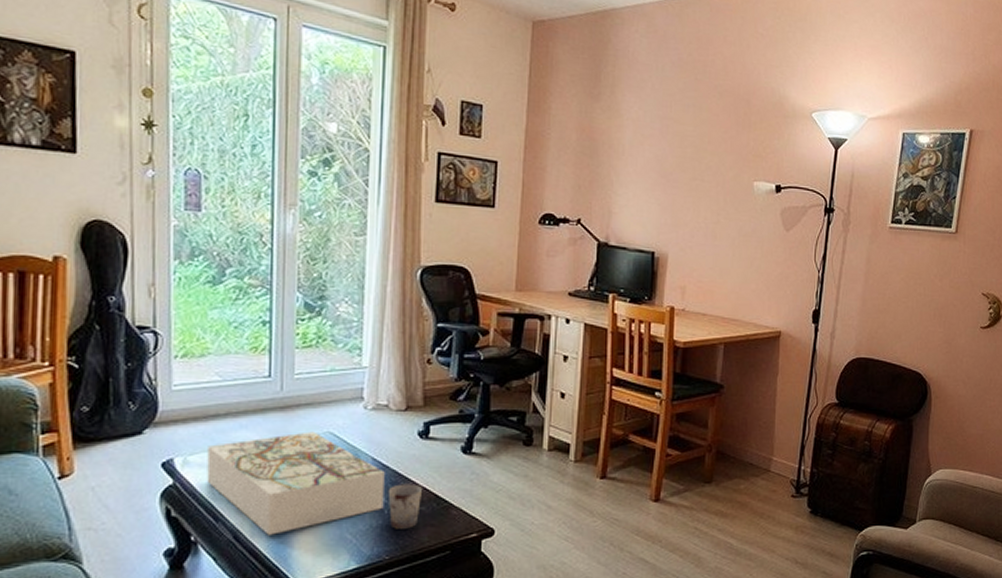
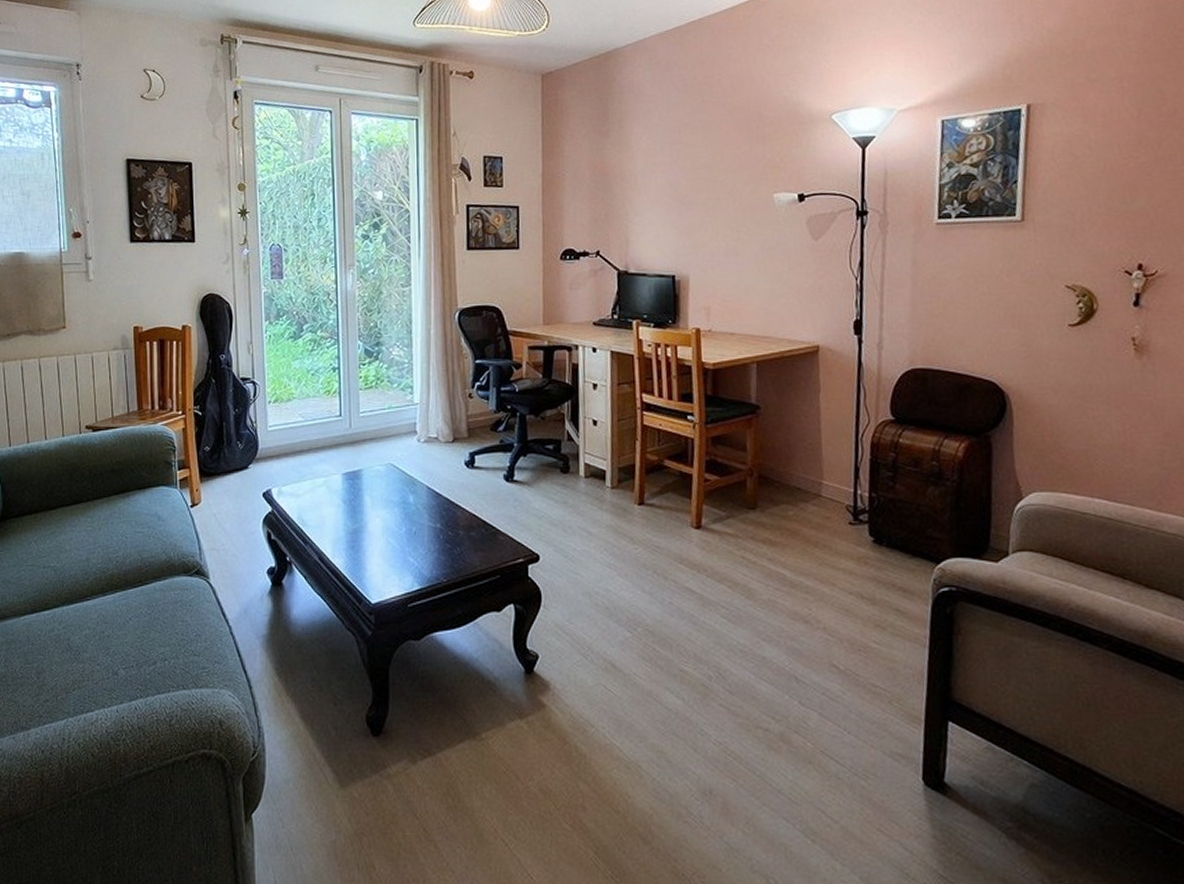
board game: present [206,431,385,535] -> none [296,463,439,557]
cup: present [388,484,422,529] -> none [442,510,471,553]

